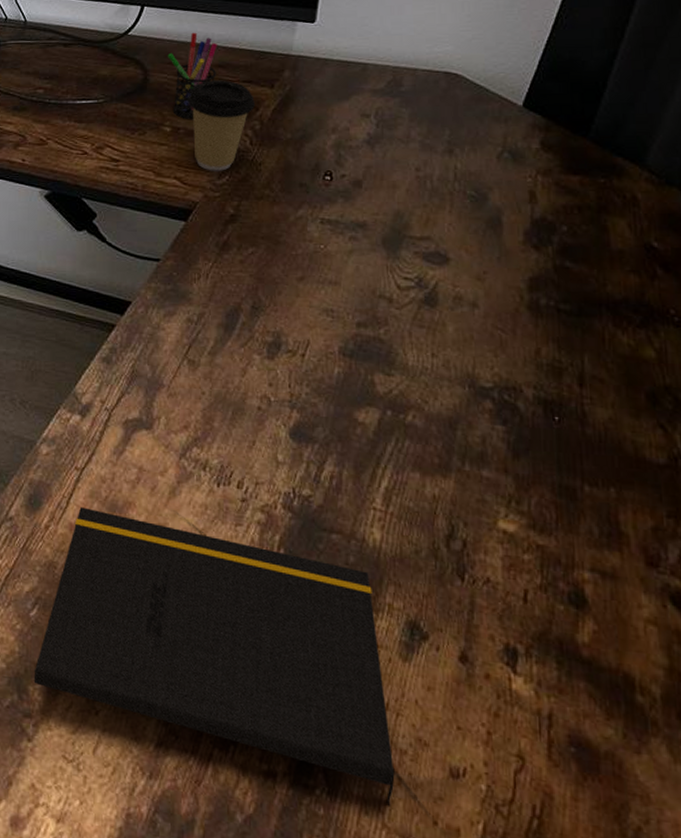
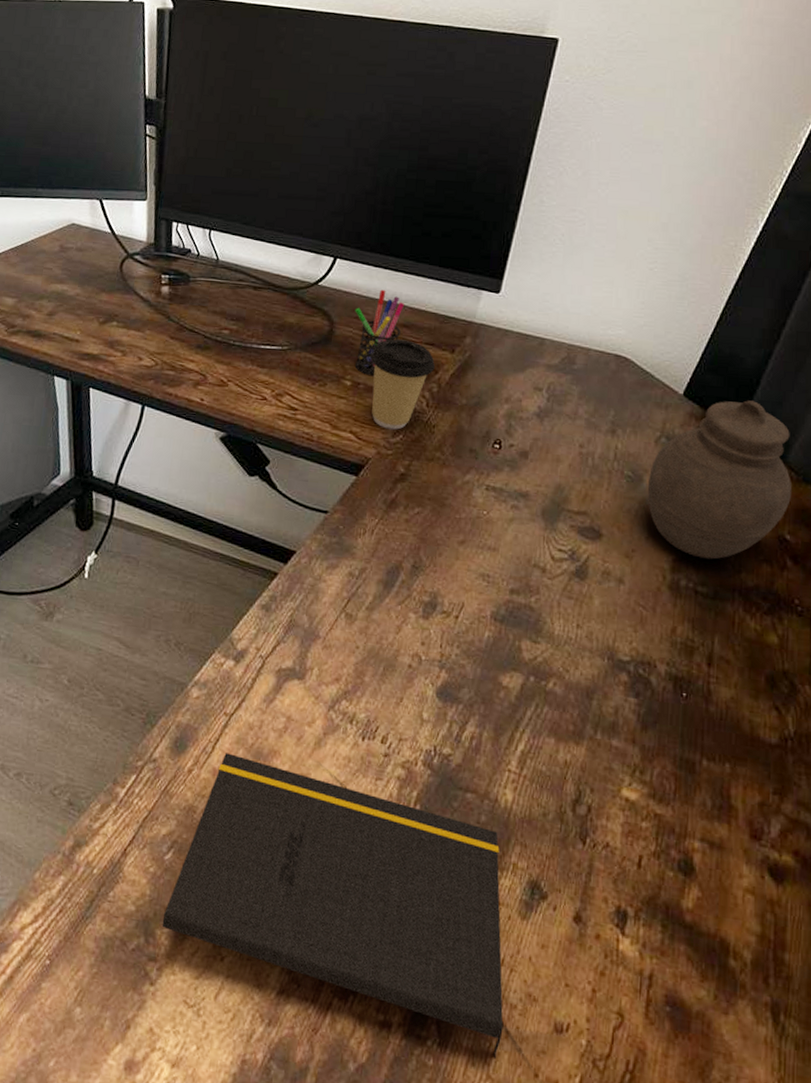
jar: none [493,105,654,275] -> present [647,400,791,560]

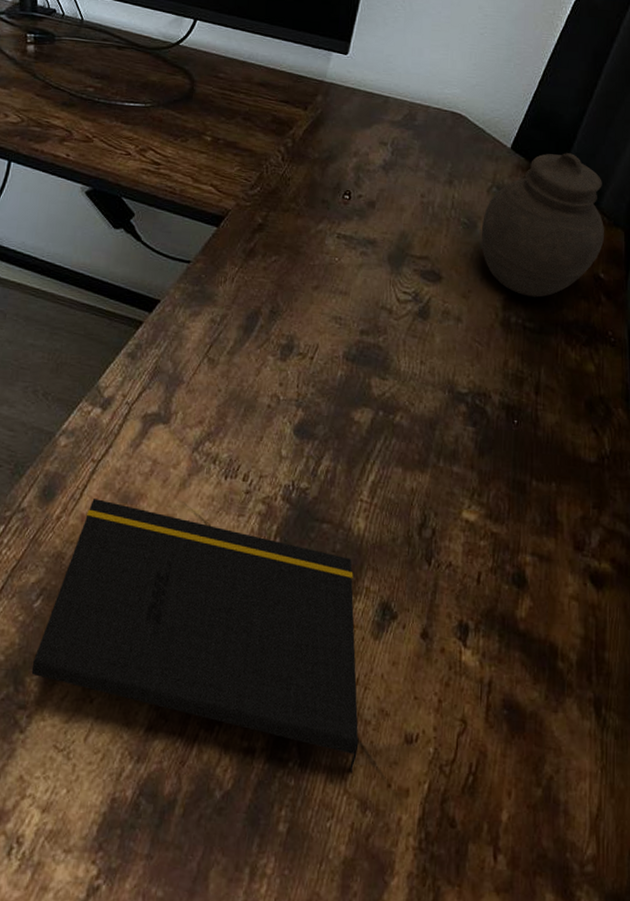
pen holder: present [354,289,404,377] -> none [214,50,260,132]
coffee cup: present [370,339,435,430] -> none [229,97,289,183]

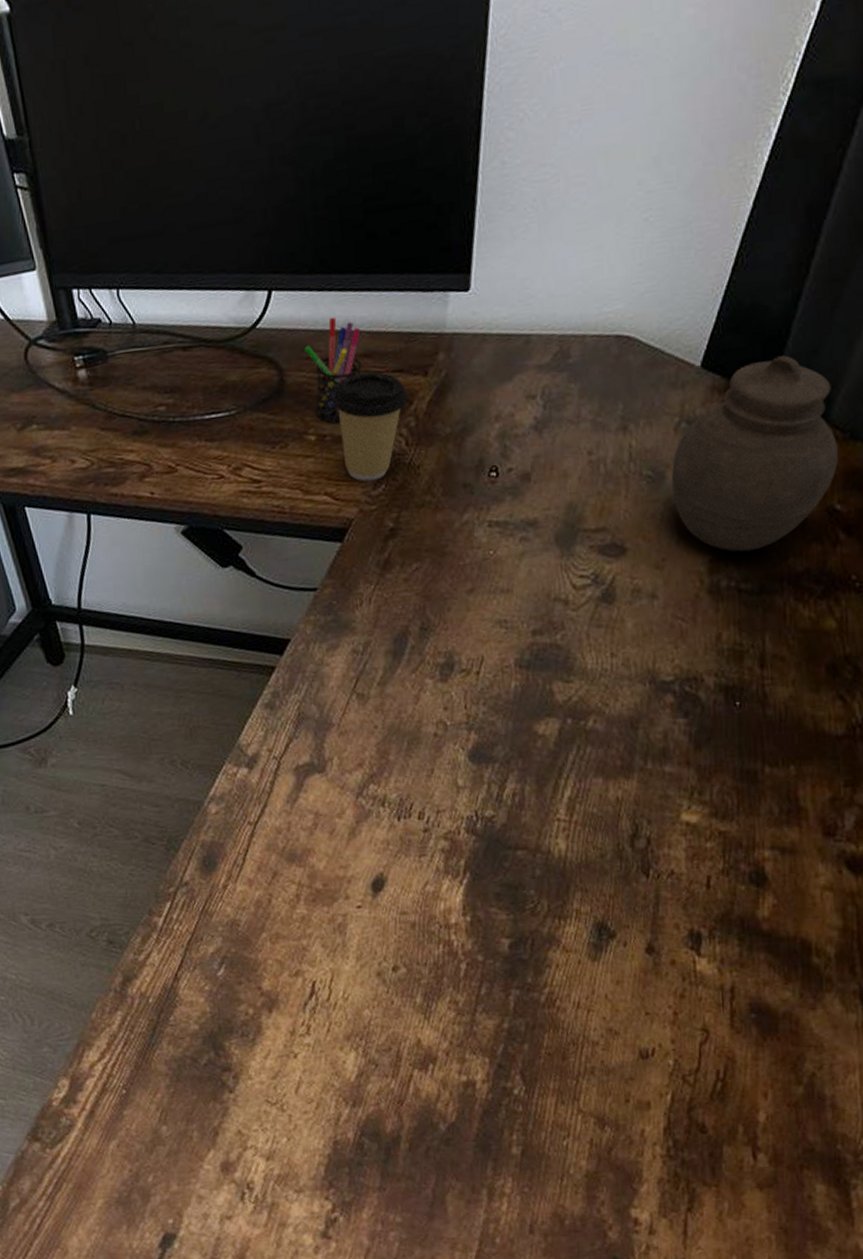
notepad: present [31,498,359,773] -> none [227,861,588,1093]
pen holder: none [214,50,260,132] -> present [304,317,362,425]
coffee cup: none [229,97,289,183] -> present [332,371,408,482]

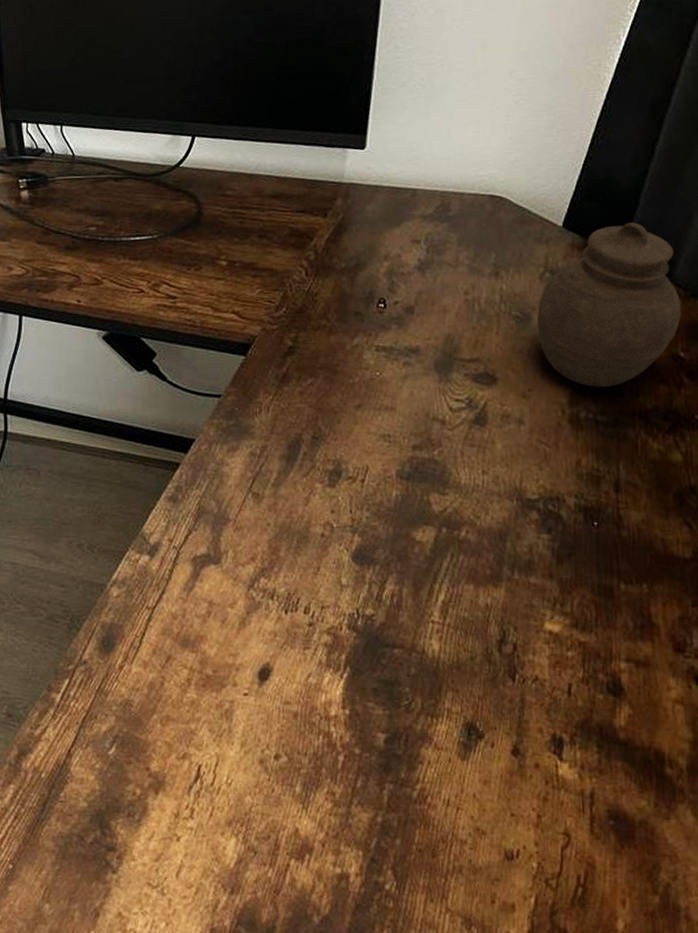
pen holder: present [304,317,362,425] -> none [220,162,270,253]
coffee cup: present [332,371,408,482] -> none [242,210,309,304]

